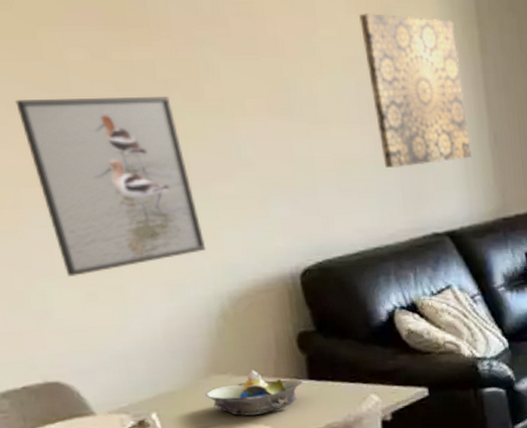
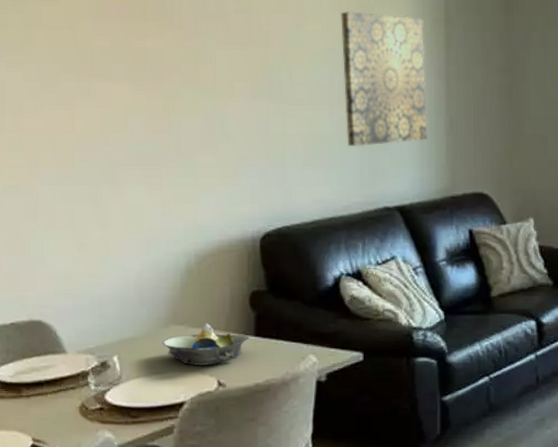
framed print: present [15,97,207,277] -> none [48,78,183,228]

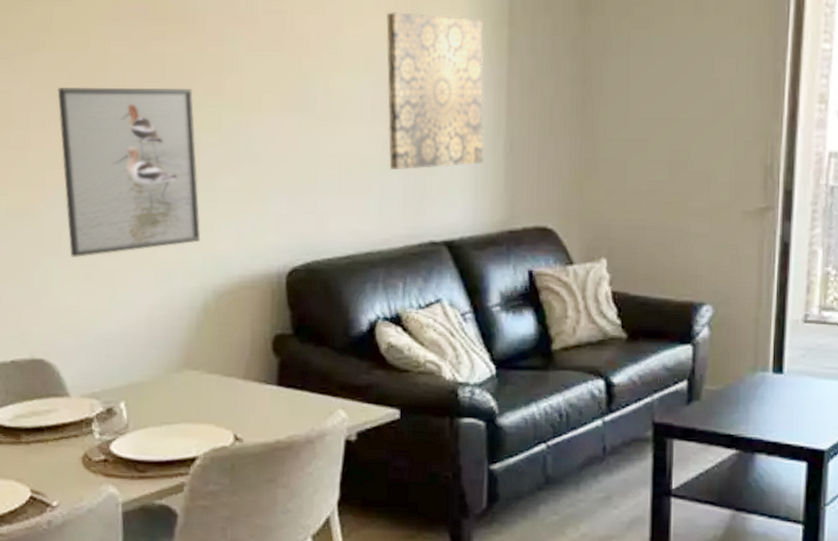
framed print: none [48,78,183,228] -> present [57,88,201,257]
decorative bowl: present [162,323,250,365] -> none [174,369,272,417]

